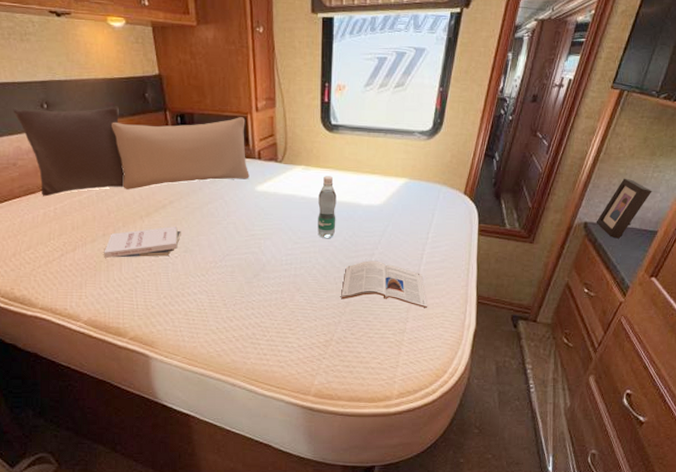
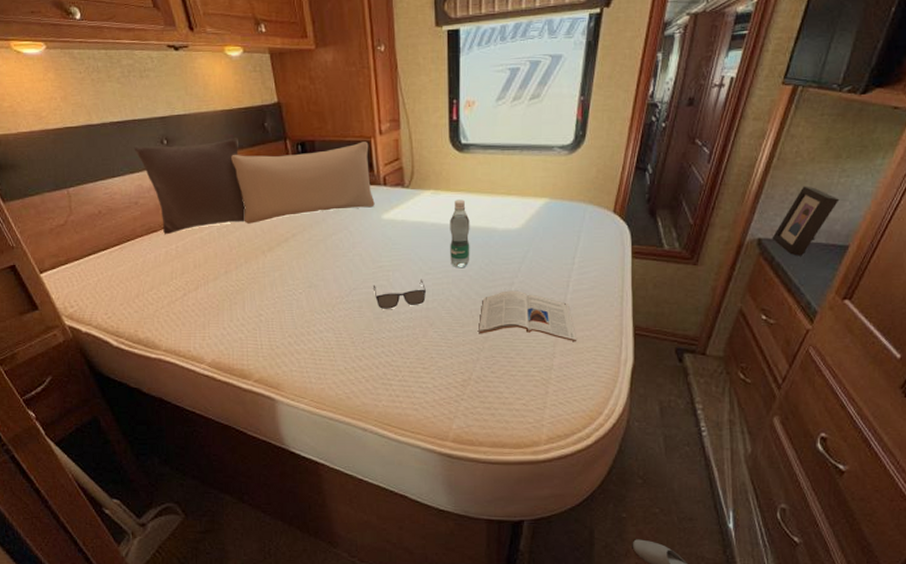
books: present [104,225,181,258] -> none [226,260,305,296]
eyeglasses: none [245,248,295,274] -> present [372,279,427,309]

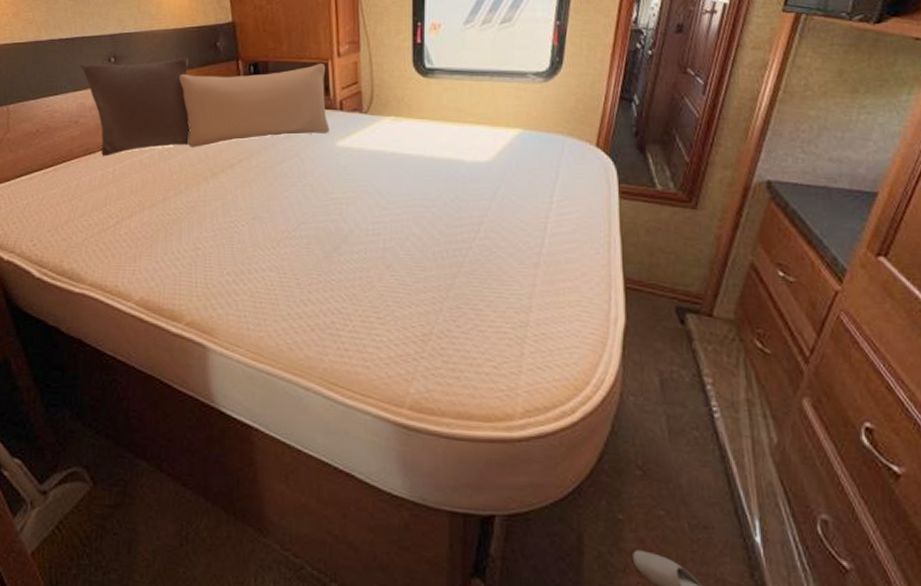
eyeglasses: present [372,279,427,309] -> none [323,214,384,247]
bottle: present [450,199,470,269] -> none [411,128,434,204]
magazine: present [479,290,577,342] -> none [442,231,558,295]
picture frame: present [772,186,840,256] -> none [783,122,861,203]

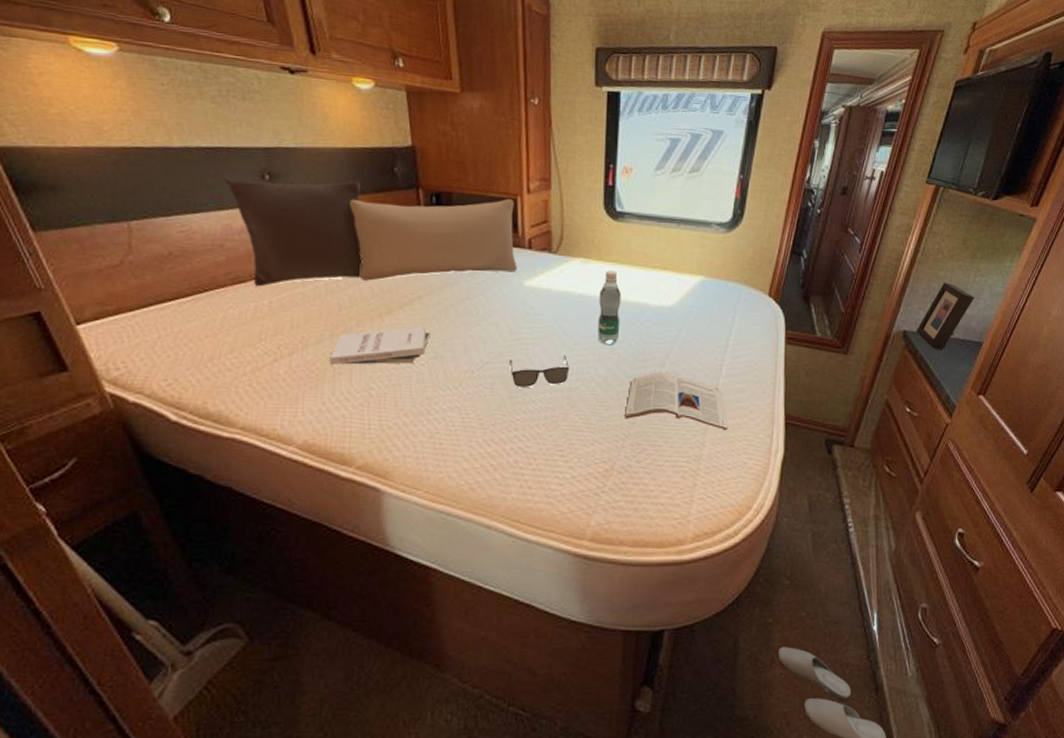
books: none [162,188,250,226] -> present [330,326,430,365]
eyeglasses: none [323,214,384,247] -> present [509,355,570,387]
bottle: none [411,128,434,204] -> present [598,270,621,346]
magazine: none [442,231,558,295] -> present [625,372,729,431]
picture frame: none [783,122,861,203] -> present [916,282,975,350]

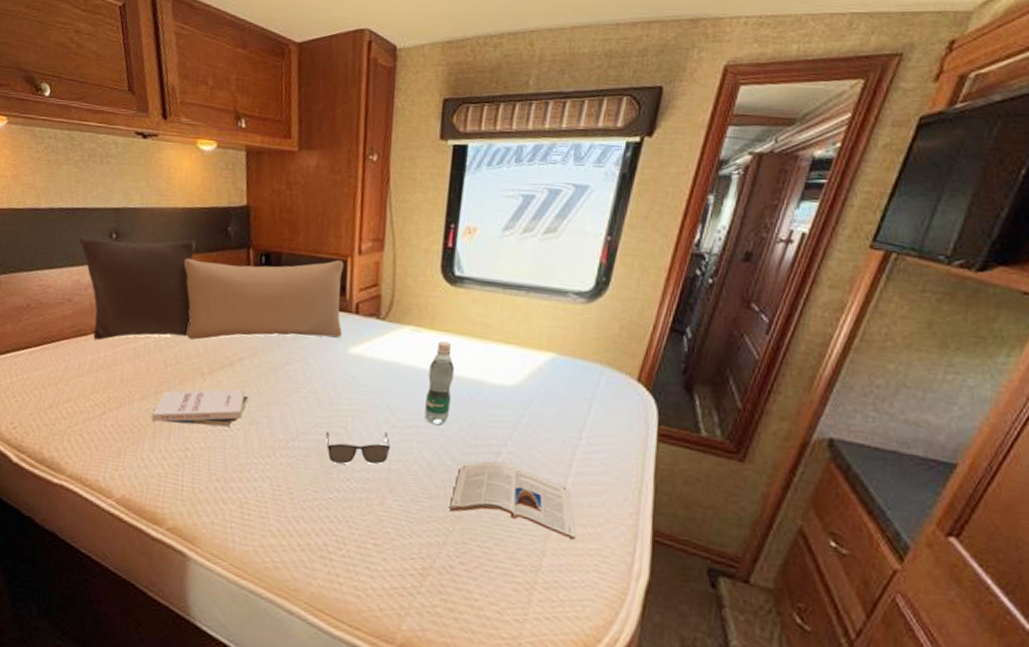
picture frame: present [916,282,975,350] -> none [848,378,945,469]

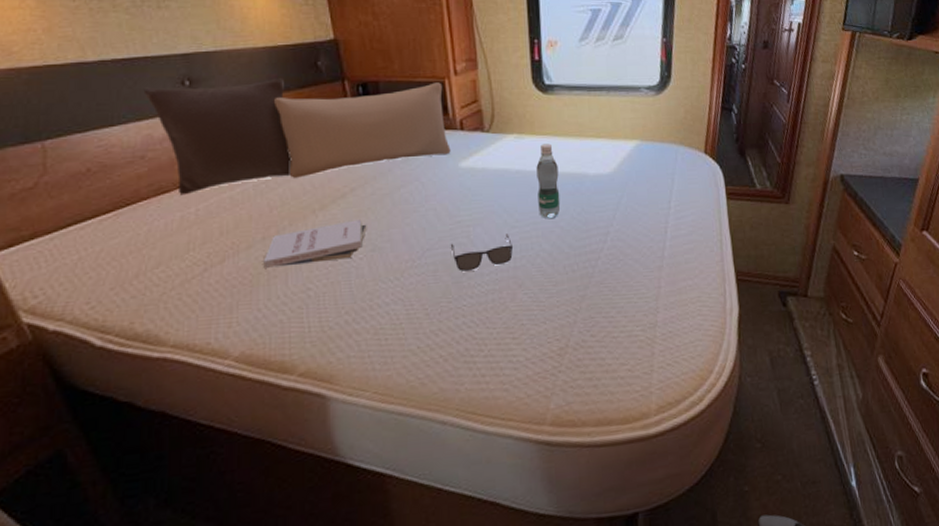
magazine: present [449,461,577,540] -> none [574,240,680,294]

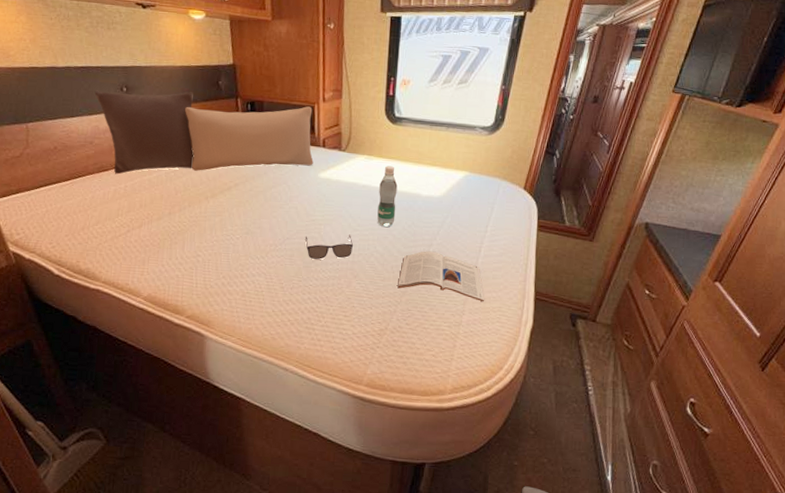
books: present [263,218,367,268] -> none [168,208,244,237]
magazine: none [574,240,680,294] -> present [397,251,485,302]

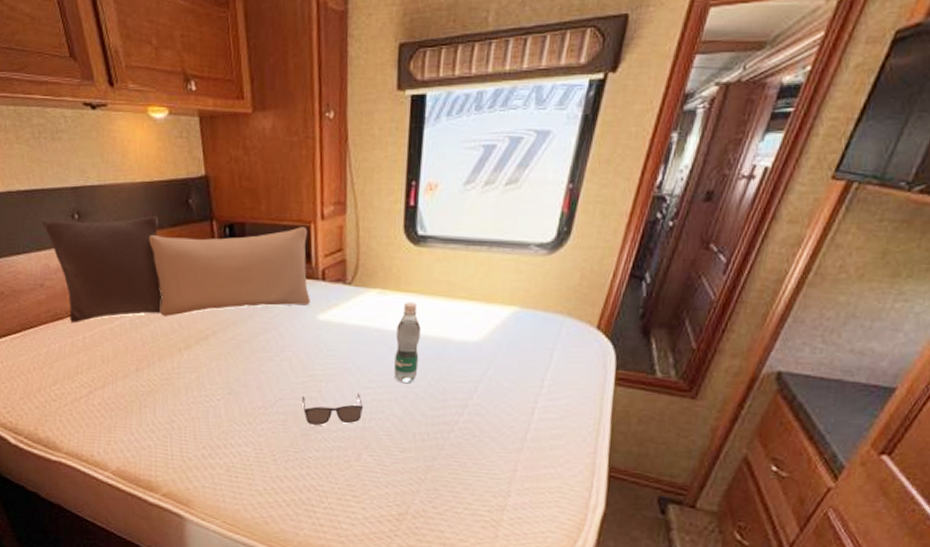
magazine: present [397,251,485,302] -> none [421,413,539,481]

